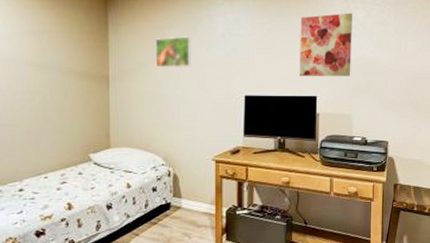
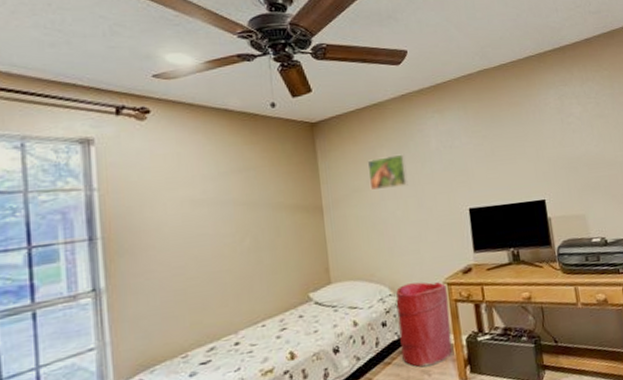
laundry hamper: none [167,156,214,230] -> present [396,282,452,368]
wall art: present [299,12,352,77] -> none [515,109,578,182]

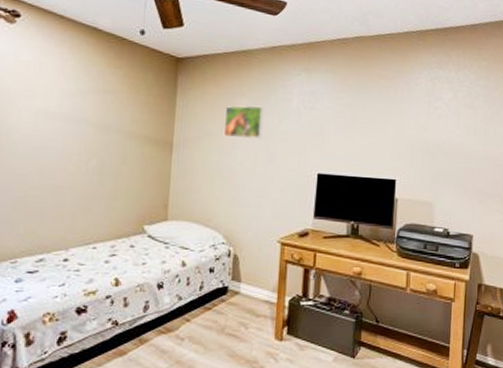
laundry hamper: present [396,282,452,368] -> none [223,236,280,319]

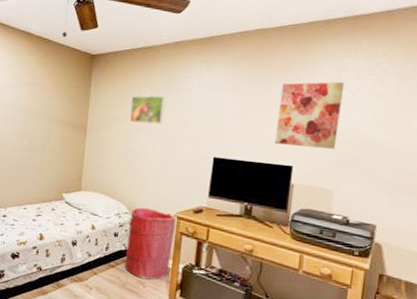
laundry hamper: none [223,236,280,319] -> present [125,207,176,280]
wall art: none [378,92,438,161] -> present [275,81,344,149]

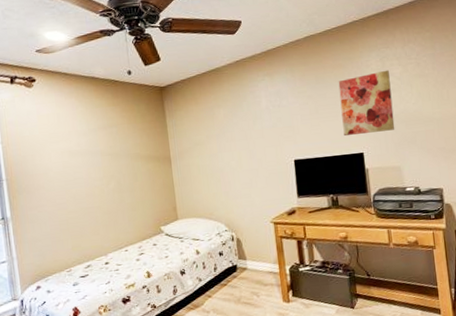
laundry hamper: present [125,207,176,280] -> none [231,221,277,290]
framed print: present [129,95,167,125] -> none [207,112,242,144]

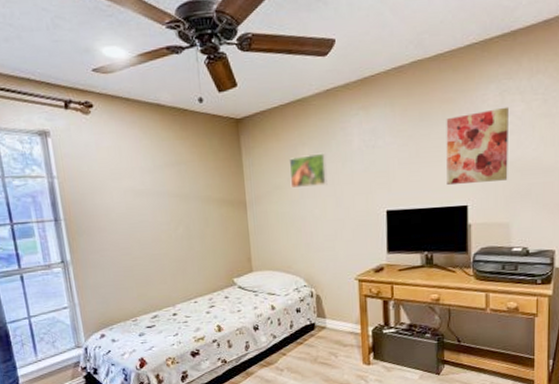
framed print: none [207,112,242,144] -> present [289,152,328,189]

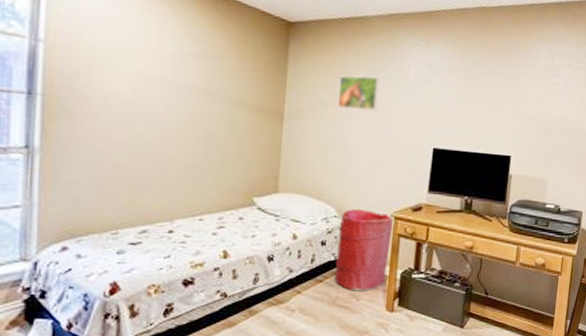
laundry hamper: none [310,277,359,350] -> present [335,209,393,292]
wall art: present [446,107,509,186] -> none [494,68,557,138]

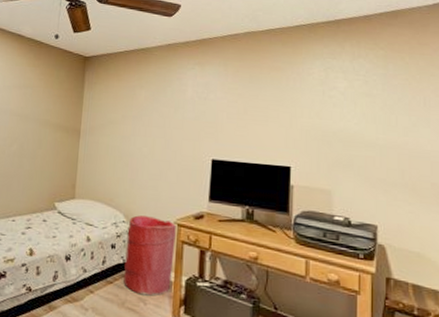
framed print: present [337,74,381,112] -> none [124,96,162,128]

